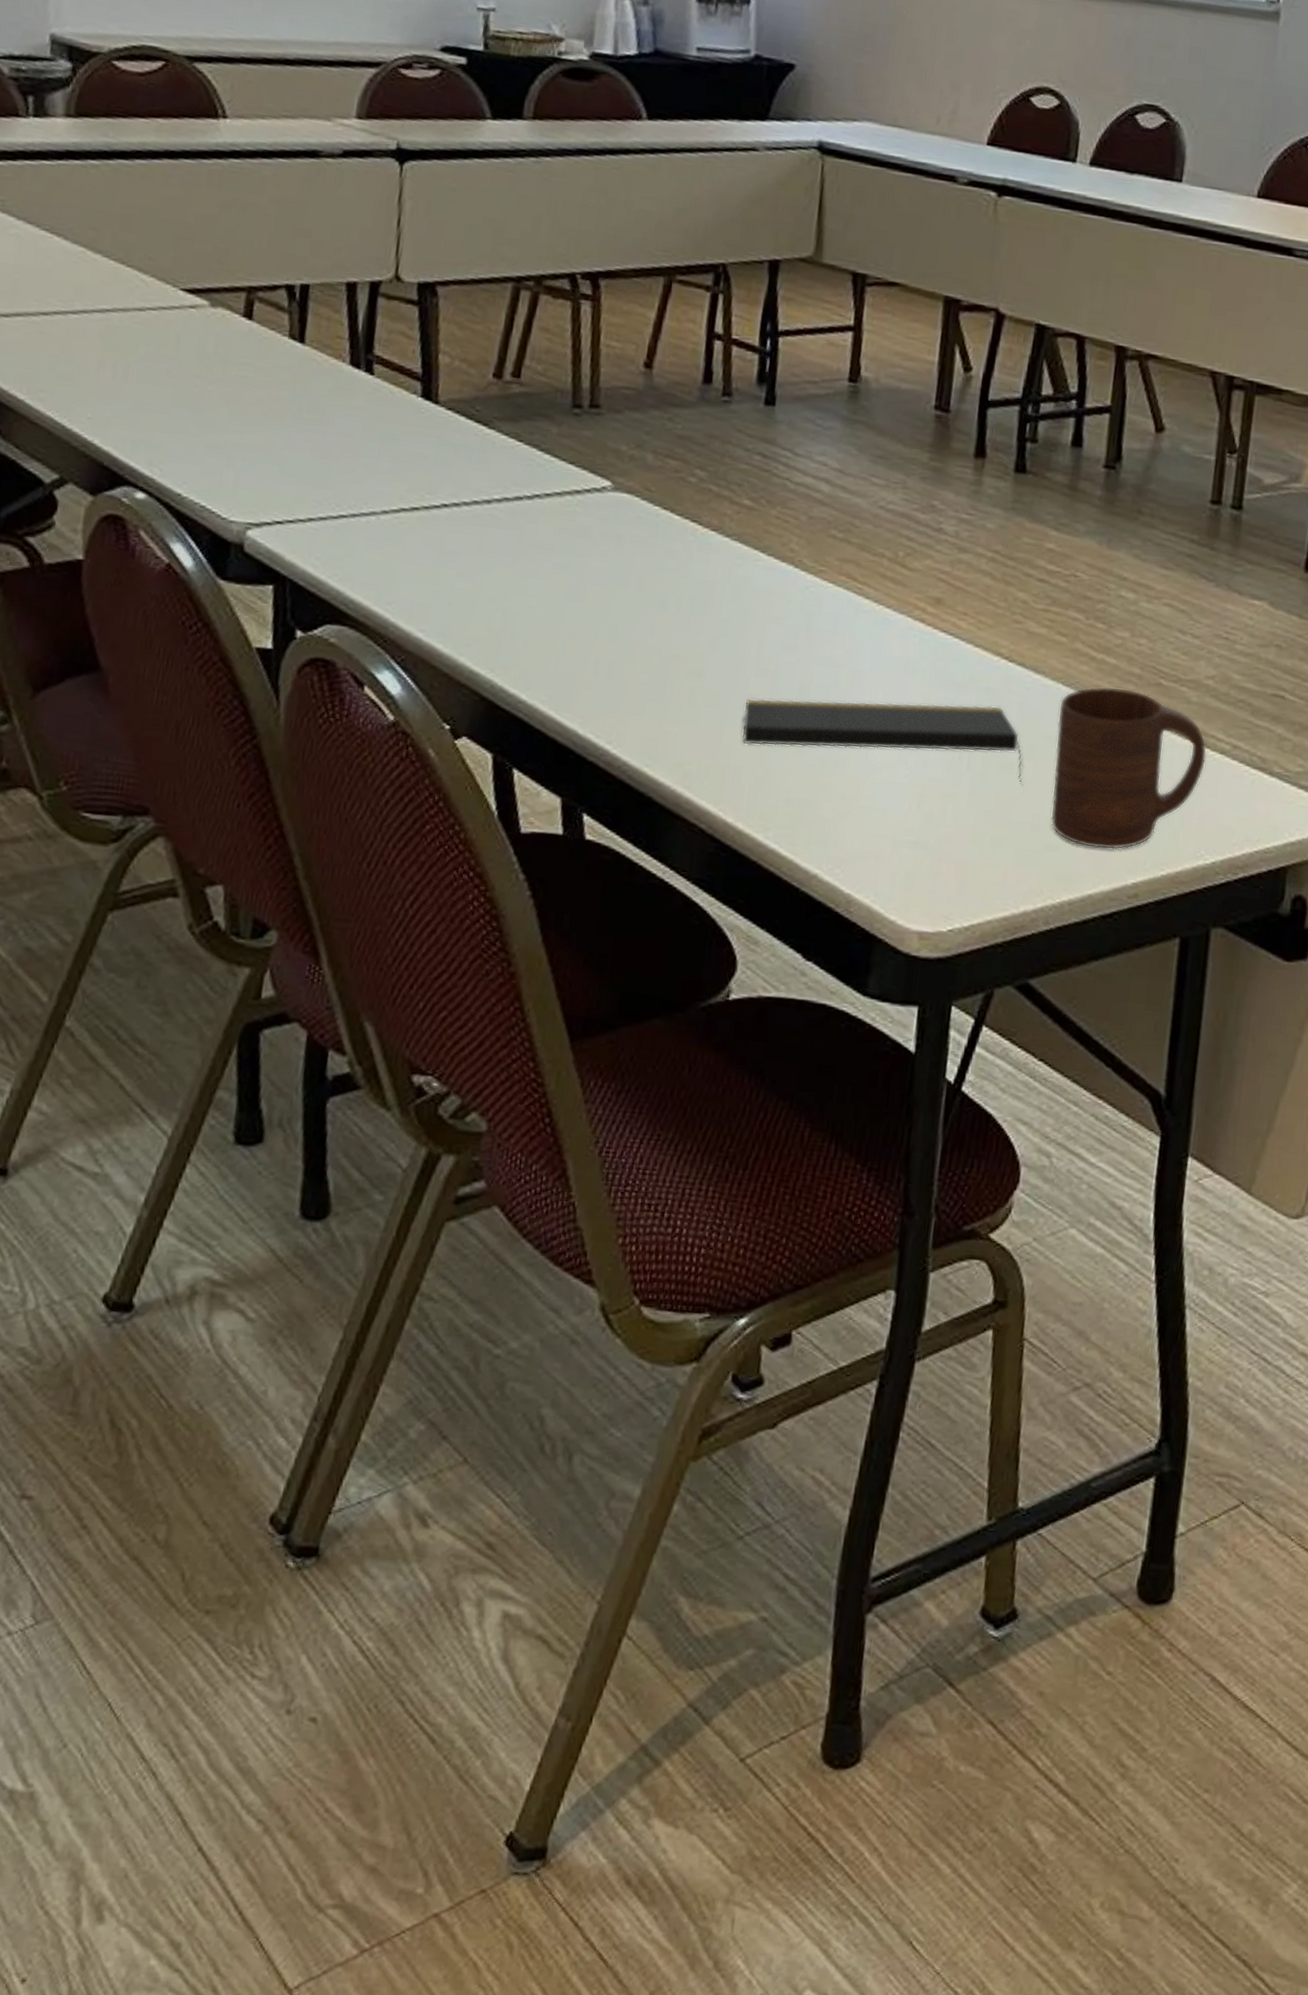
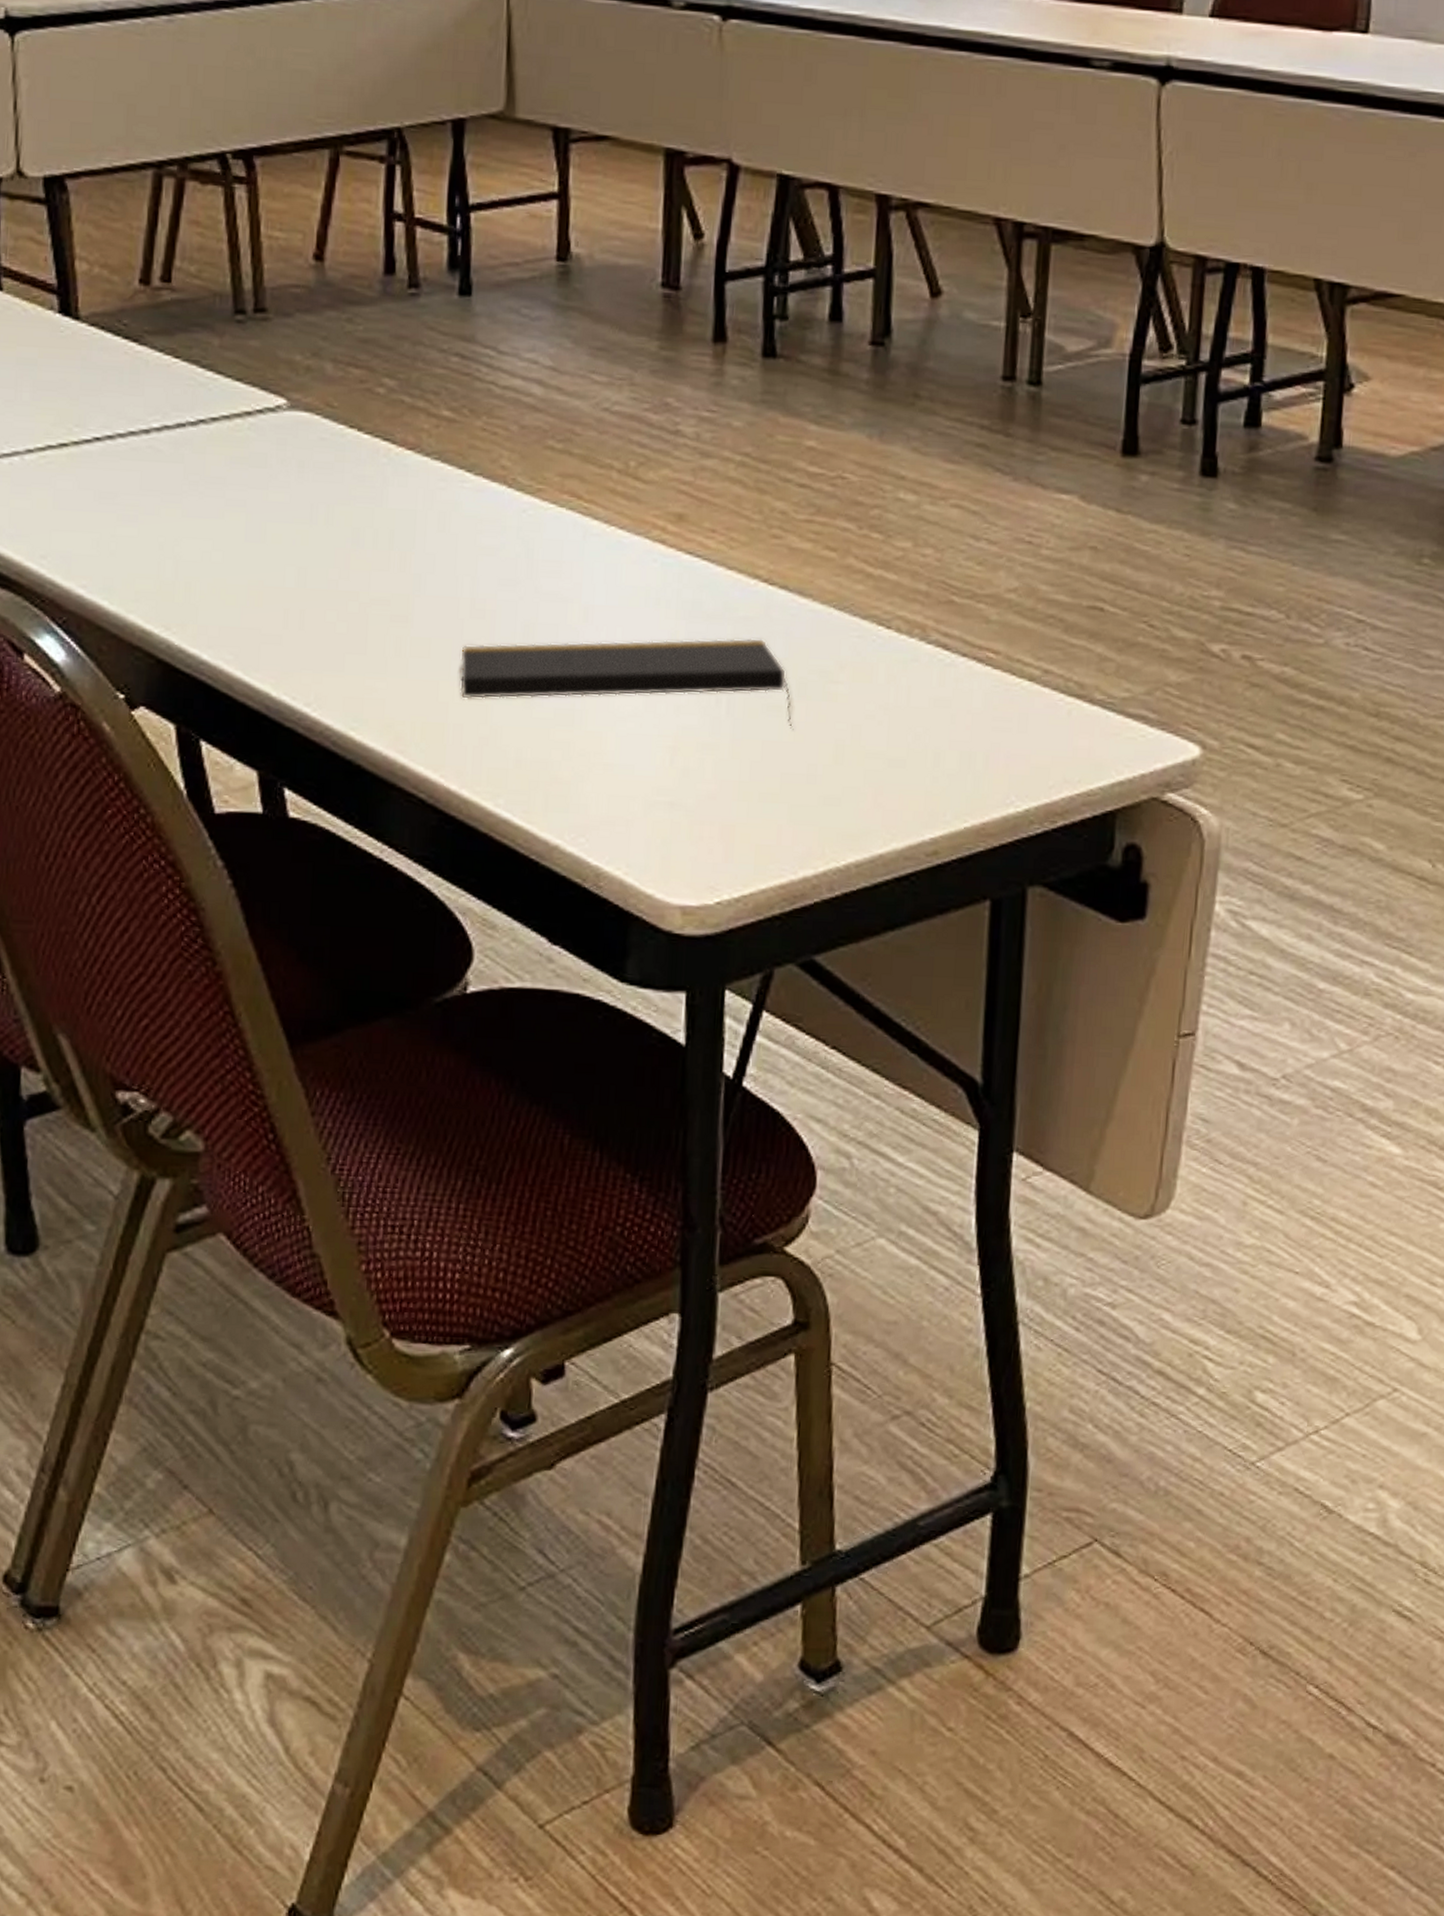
cup: present [1050,686,1207,850] -> none [828,608,1013,801]

